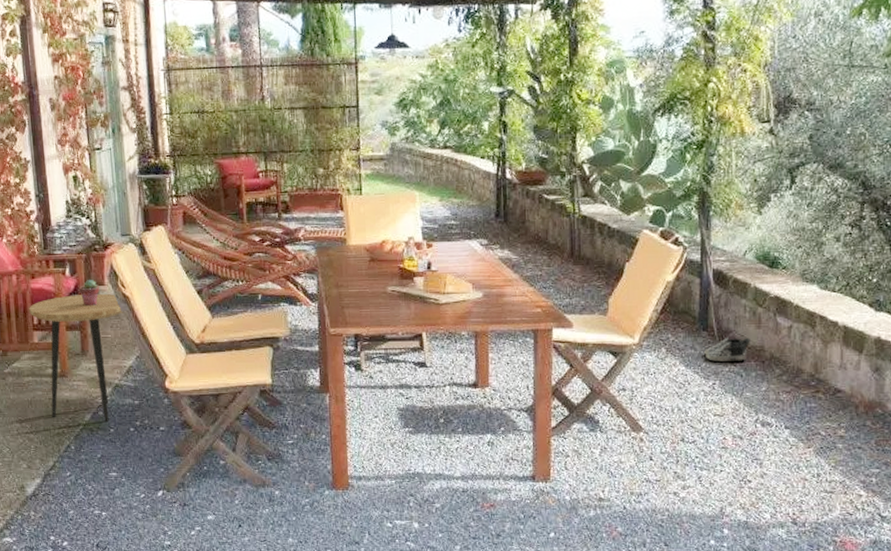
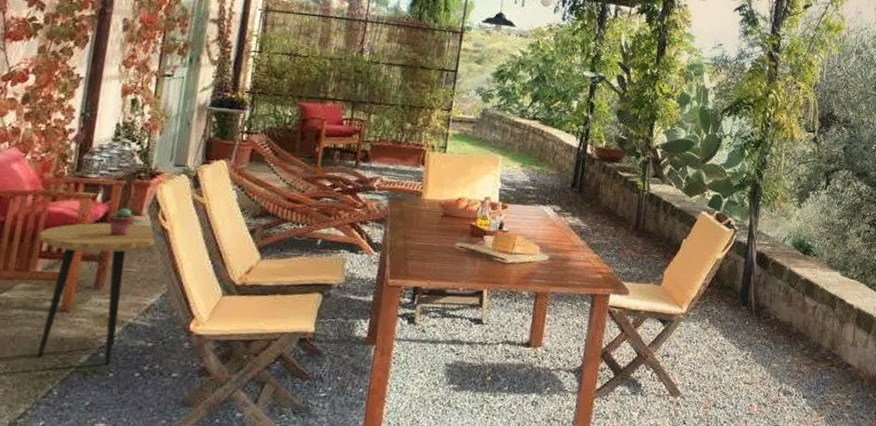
shoe: present [704,338,750,361] -> none [742,313,782,335]

